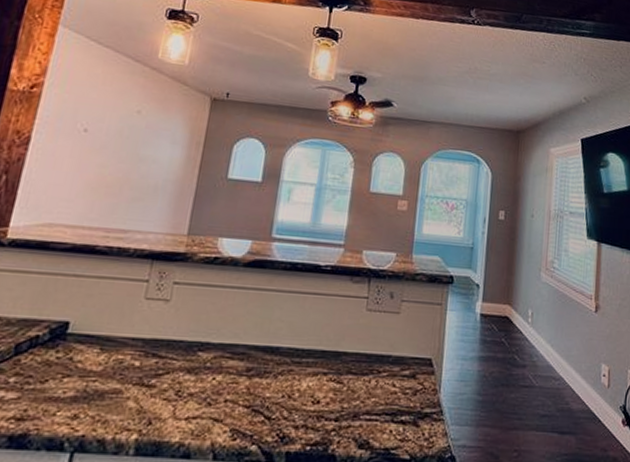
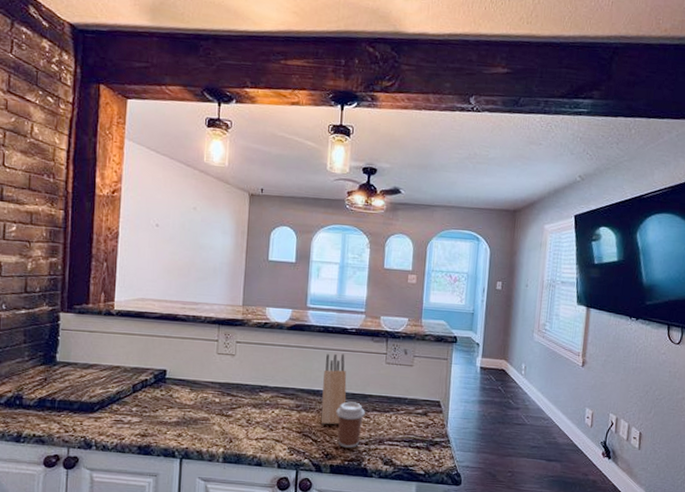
knife block: none [278,297,316,395] -> present [321,353,347,425]
coffee cup: none [299,361,337,427] -> present [336,401,365,448]

